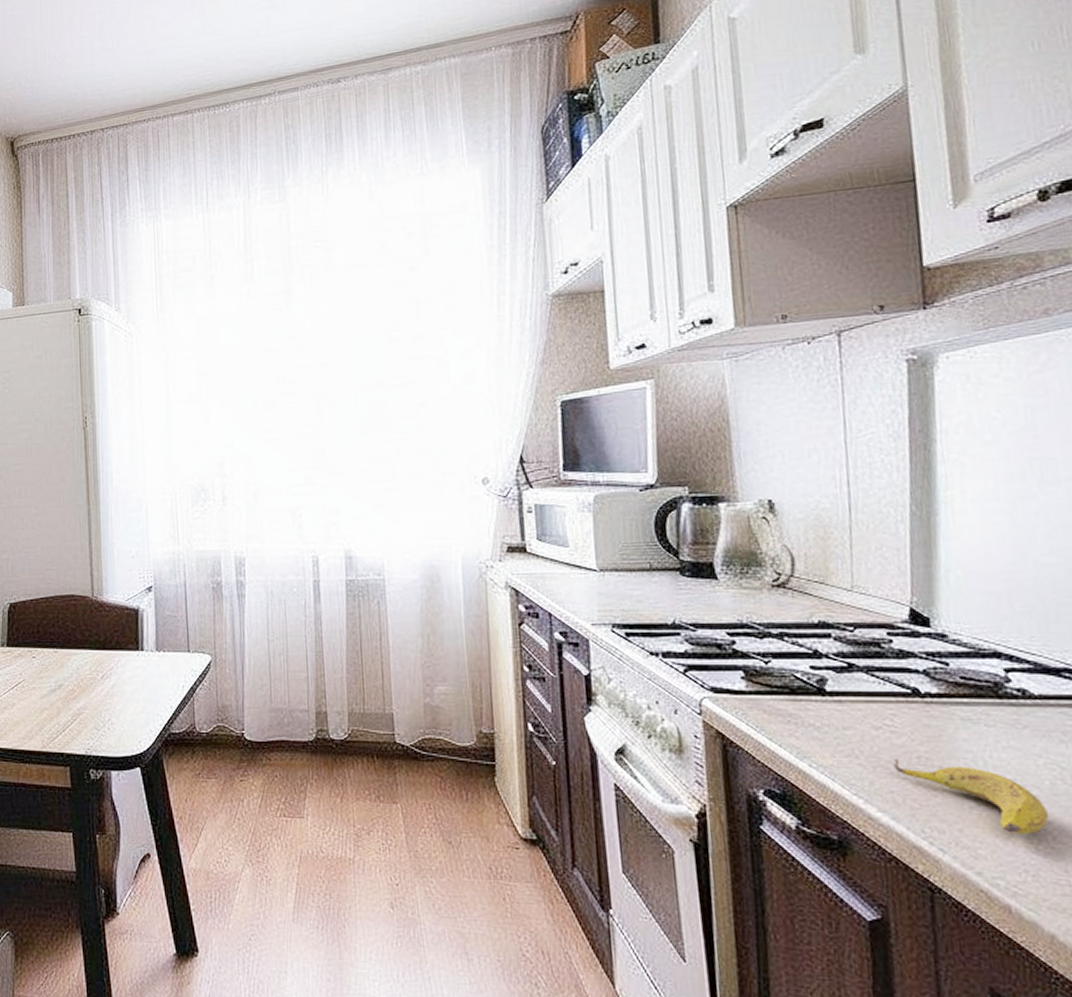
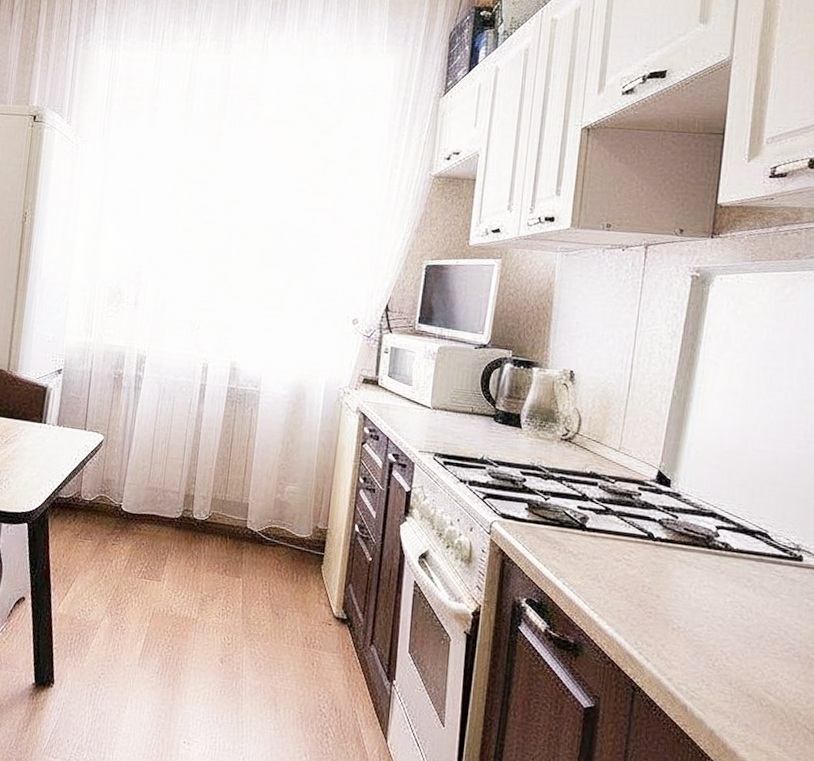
banana: present [893,757,1049,835] -> none [624,584,727,654]

